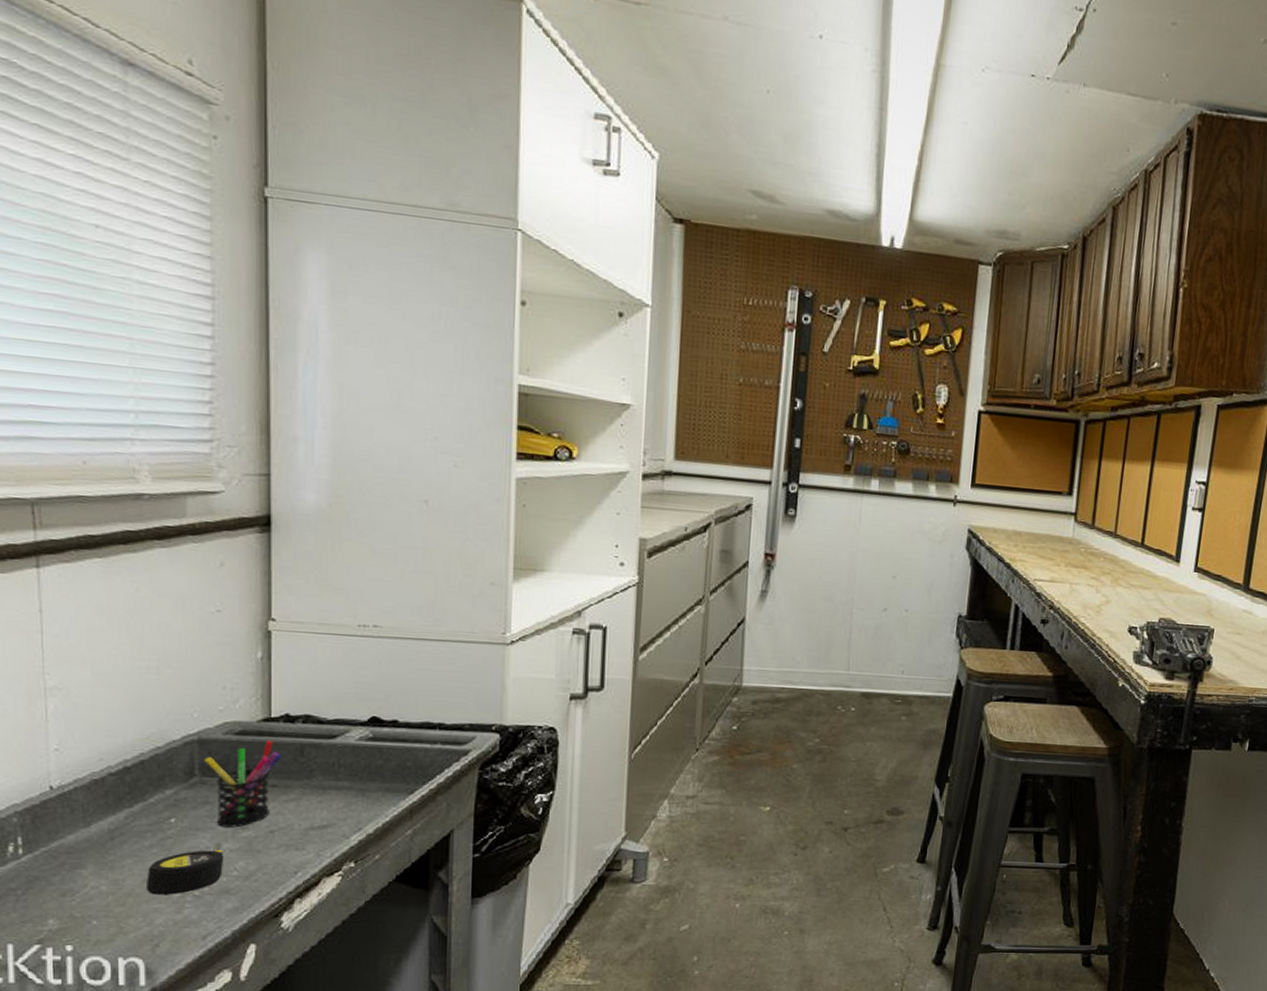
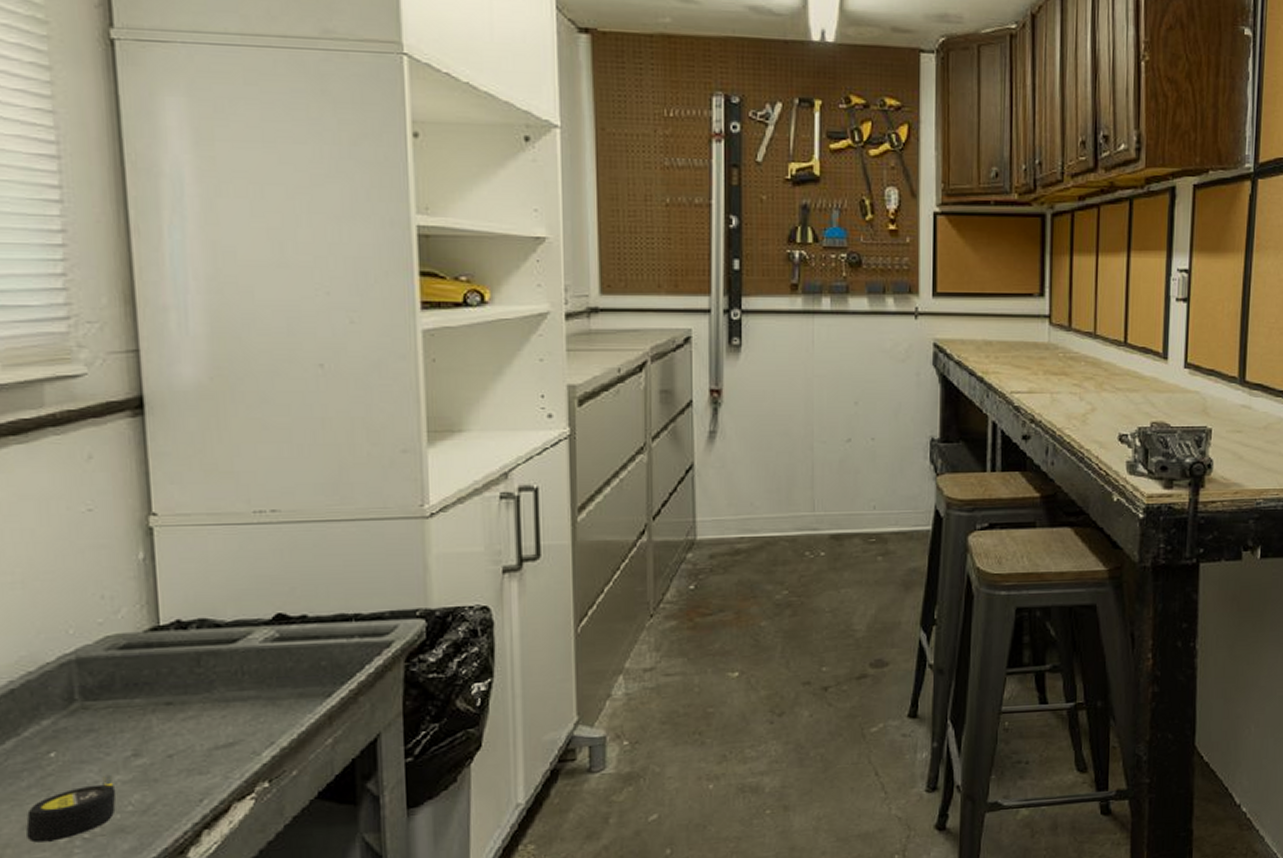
pen holder: present [204,740,281,828] -> none [85,651,174,757]

